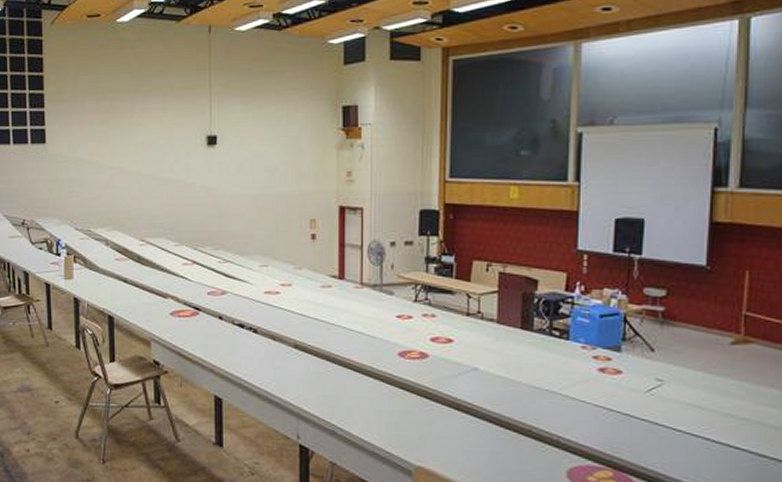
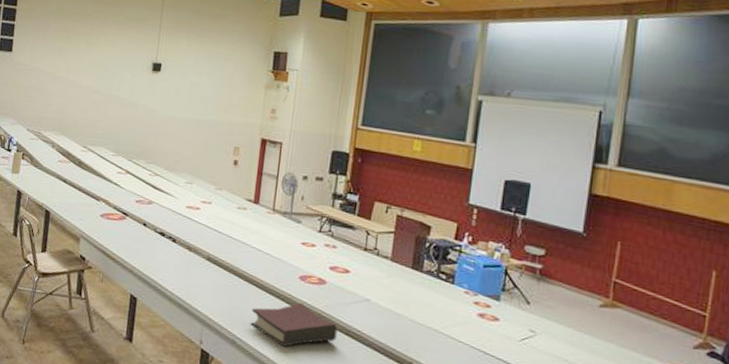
hardback book: none [349,382,446,432] -> present [250,303,338,348]

